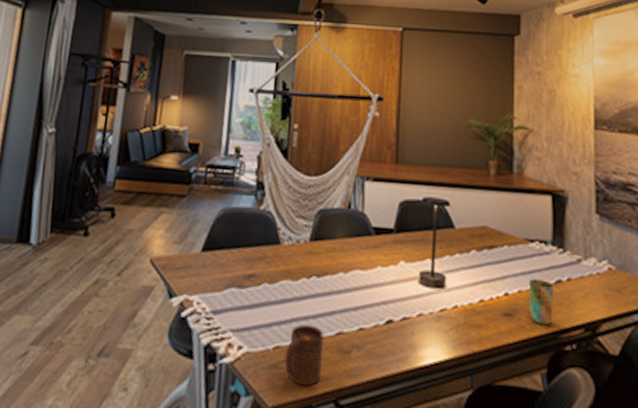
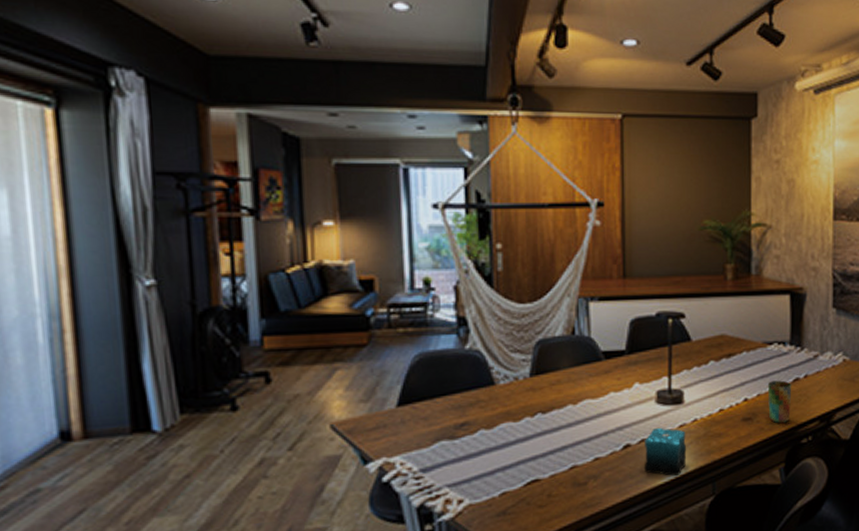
cup: present [284,324,324,386] -> none [514,464,557,526]
candle: none [404,308,447,362] -> present [644,427,687,477]

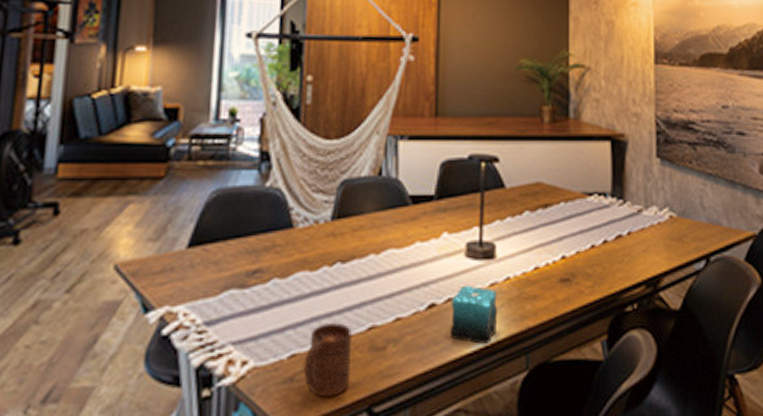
cup: none [514,464,557,526] -> present [303,323,352,398]
cup: present [767,380,792,424] -> none [587,236,614,287]

